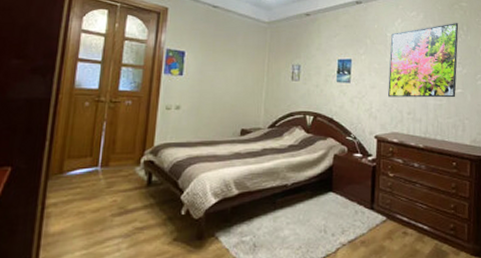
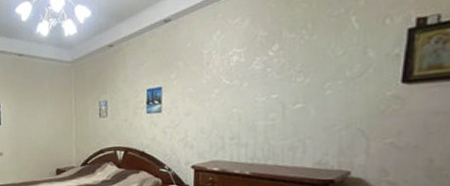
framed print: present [388,23,459,98] -> none [205,21,300,124]

